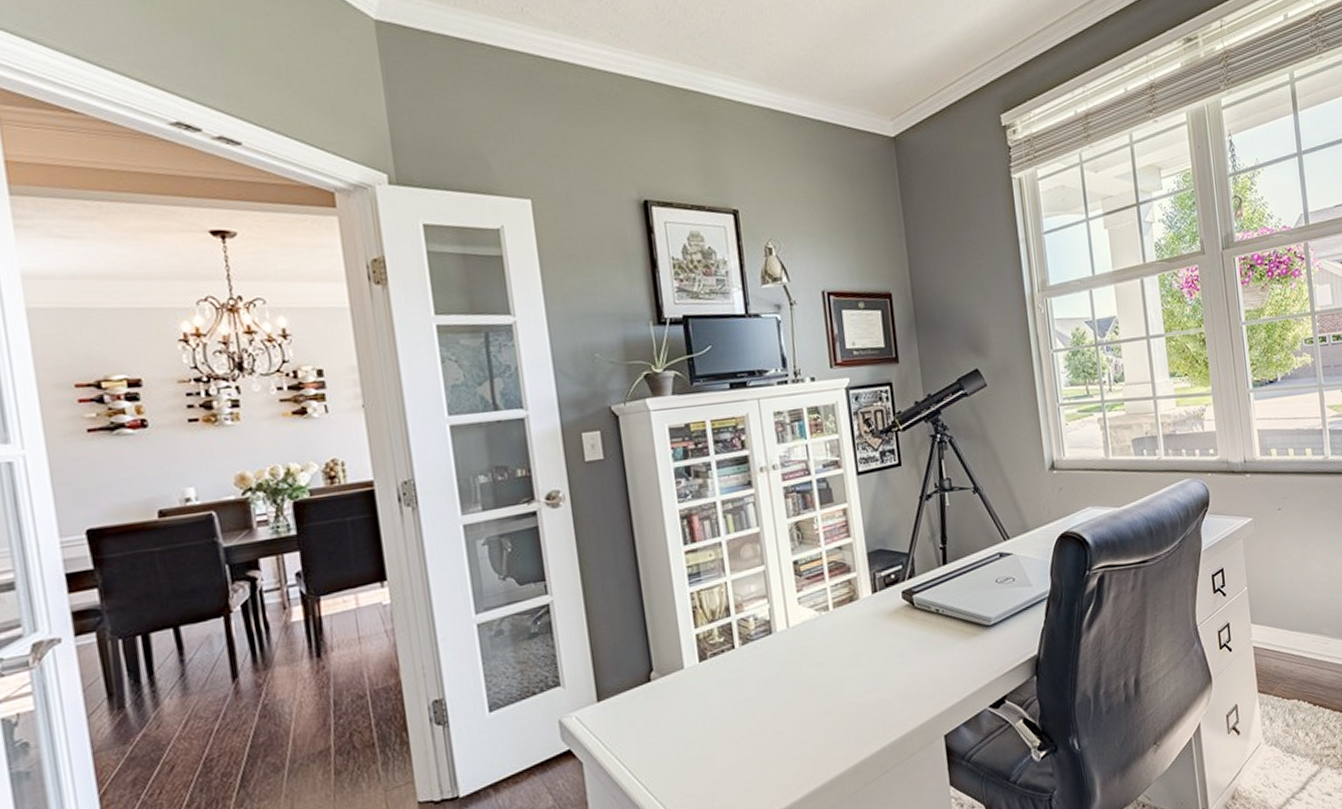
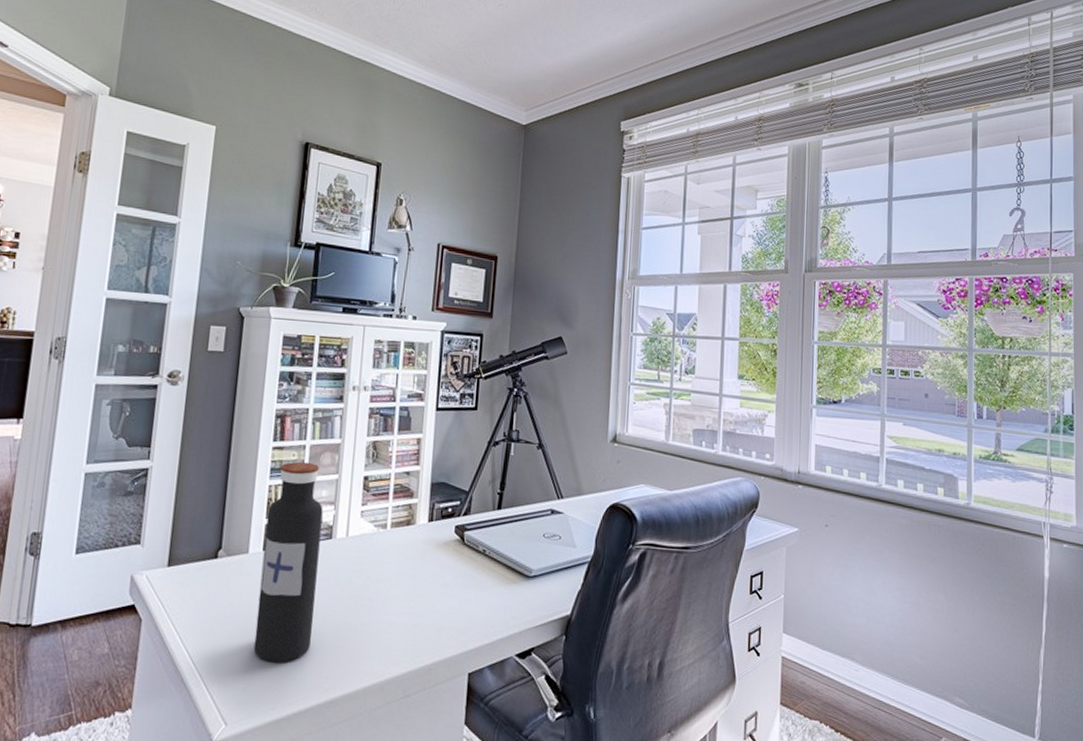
water bottle: none [695,559,774,773] -> present [253,461,323,662]

